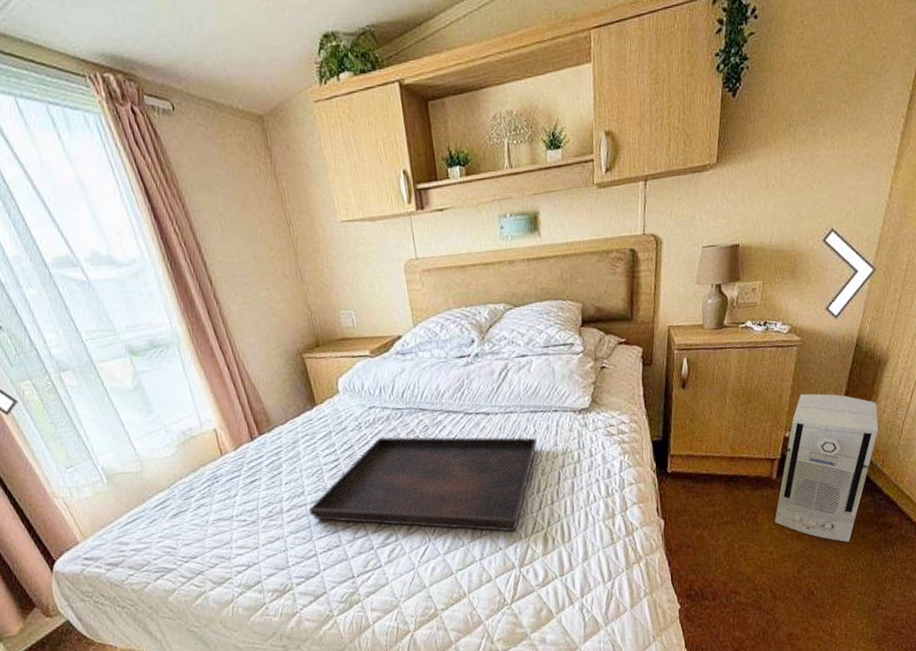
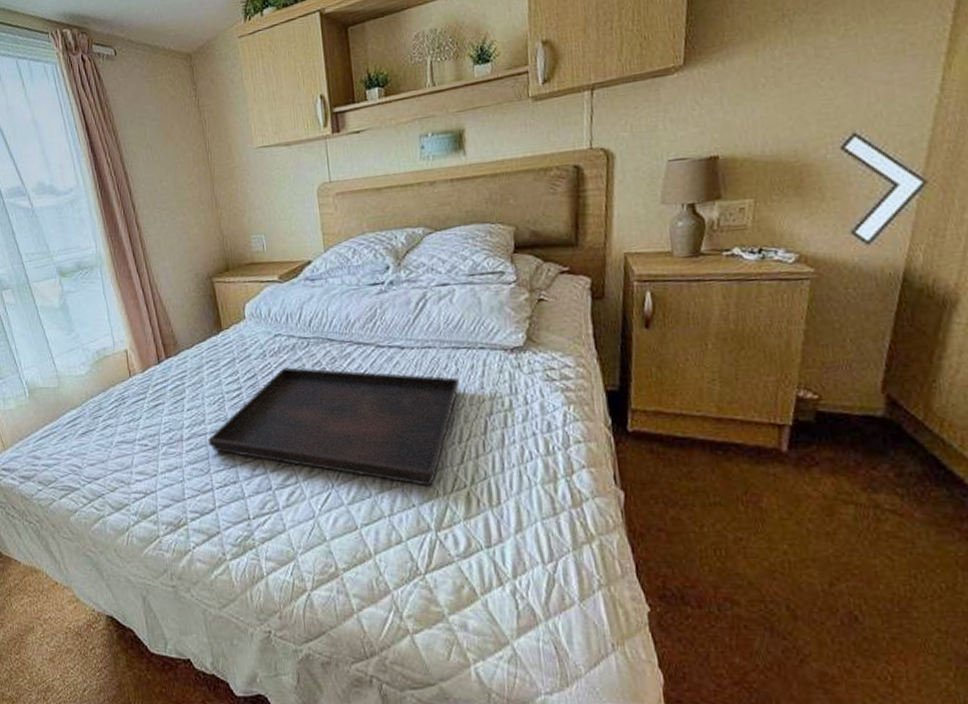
air purifier: present [775,393,878,542] -> none [788,341,951,551]

